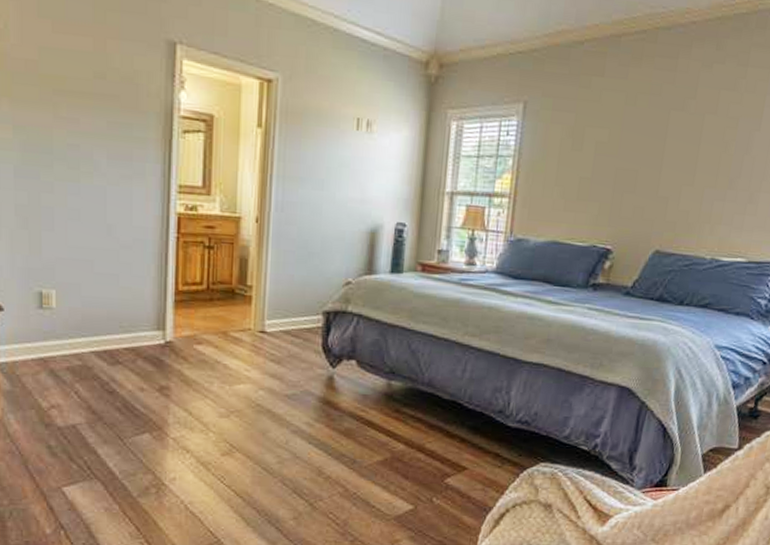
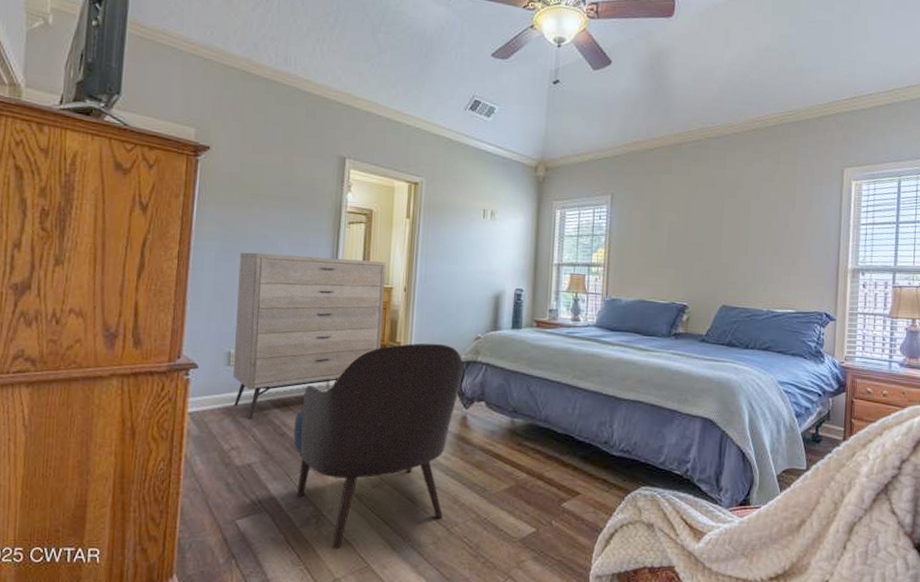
dresser: none [45,166,233,373] -> present [233,252,386,419]
armchair: none [125,287,331,523] -> present [293,343,464,550]

